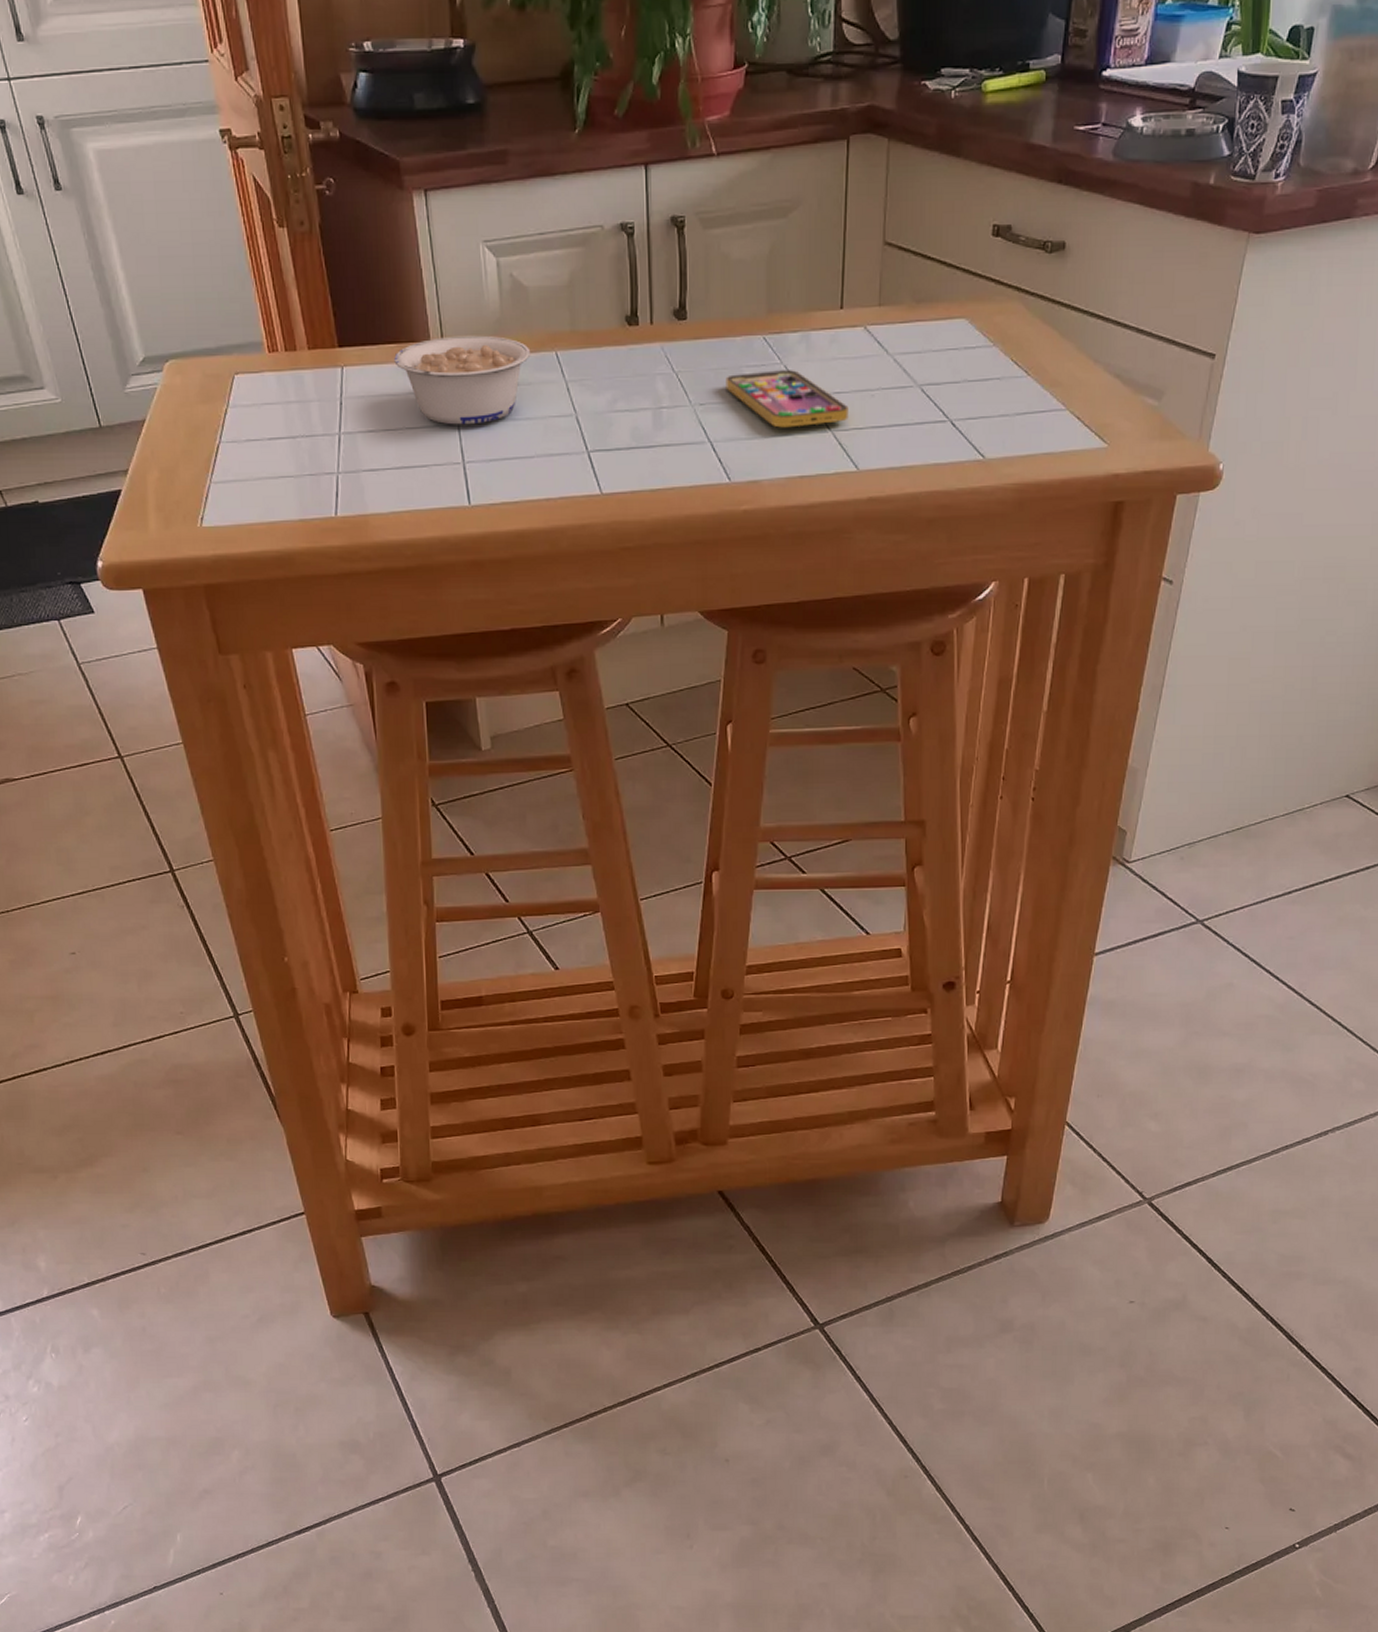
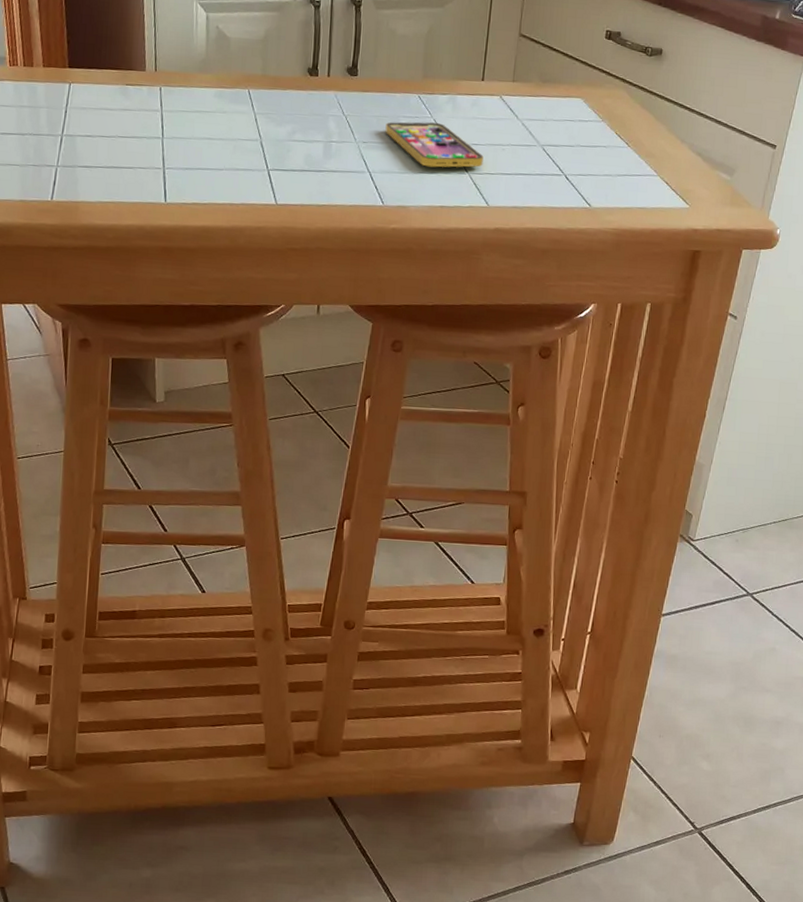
legume: present [394,335,531,425] -> none [114,69,228,140]

